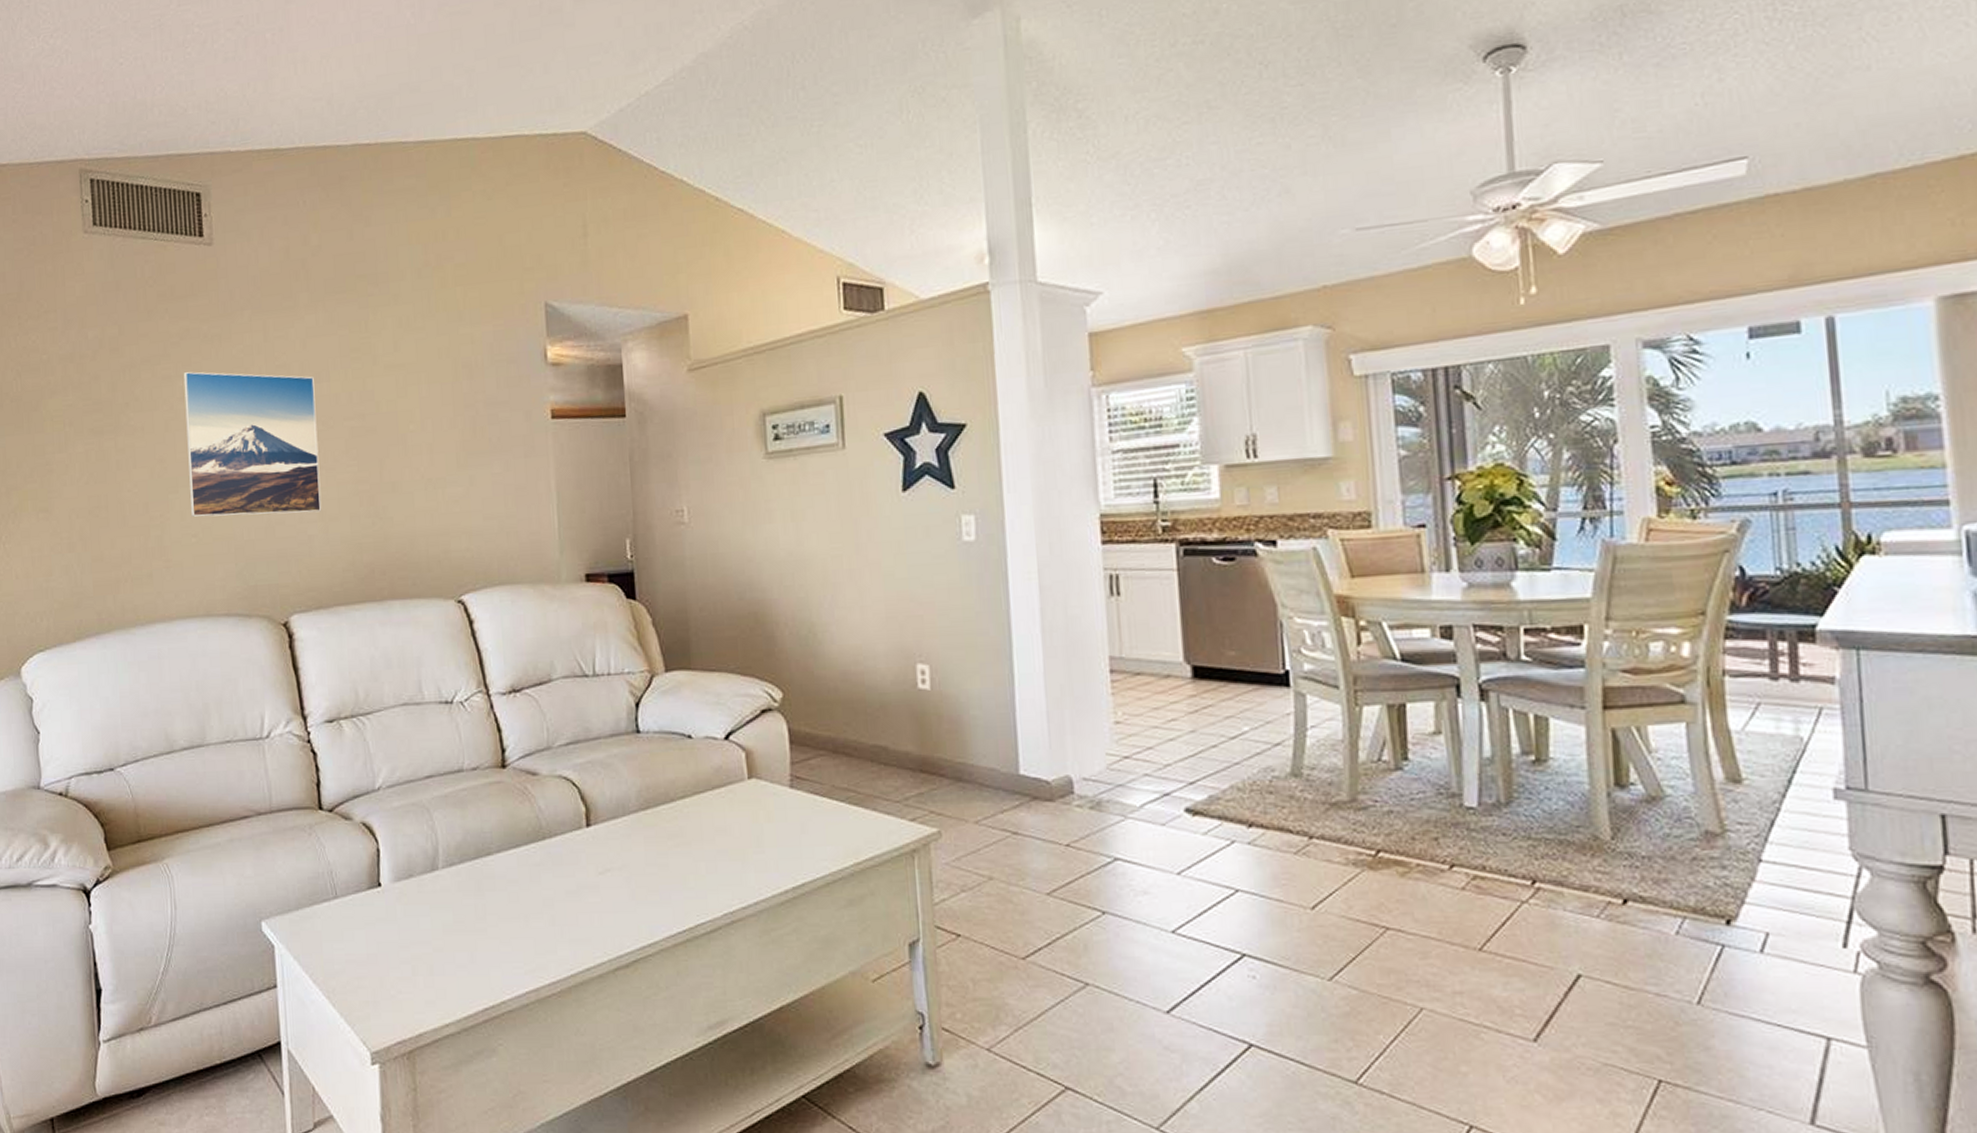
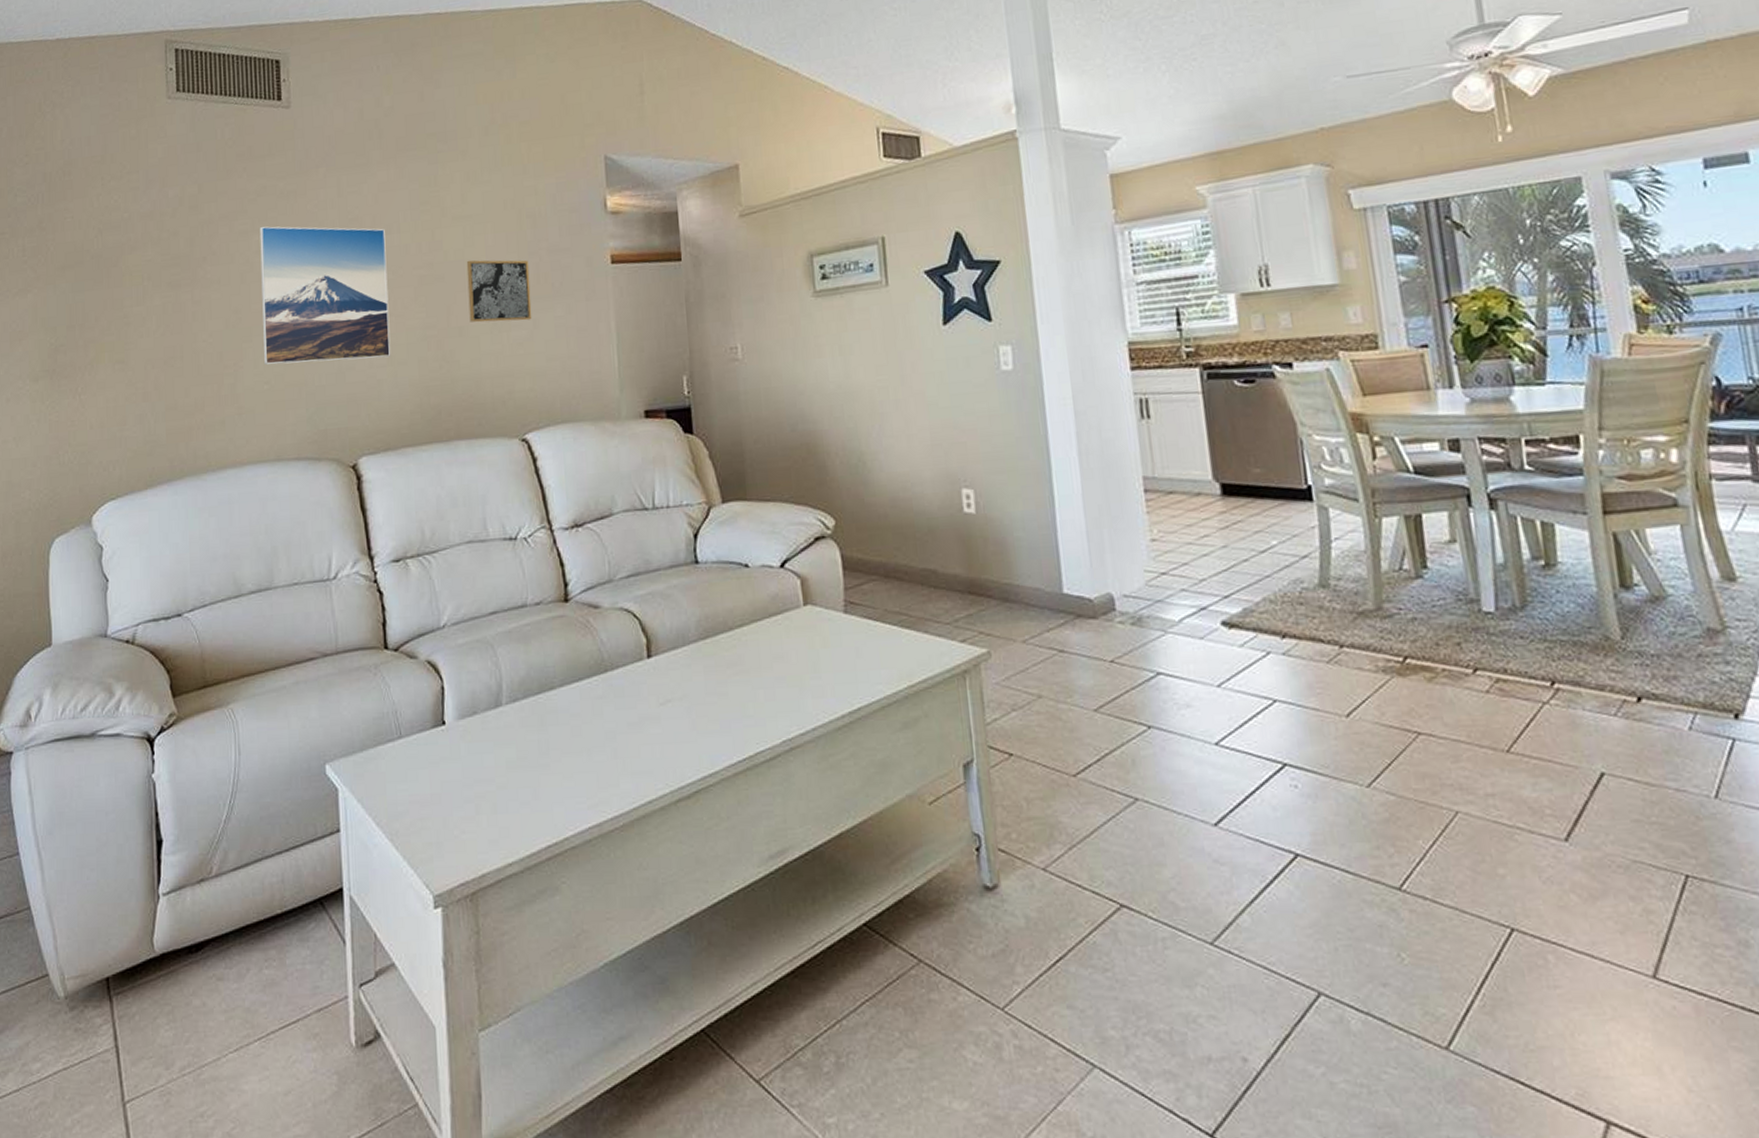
wall art: none [399,411,469,478] -> present [466,260,532,323]

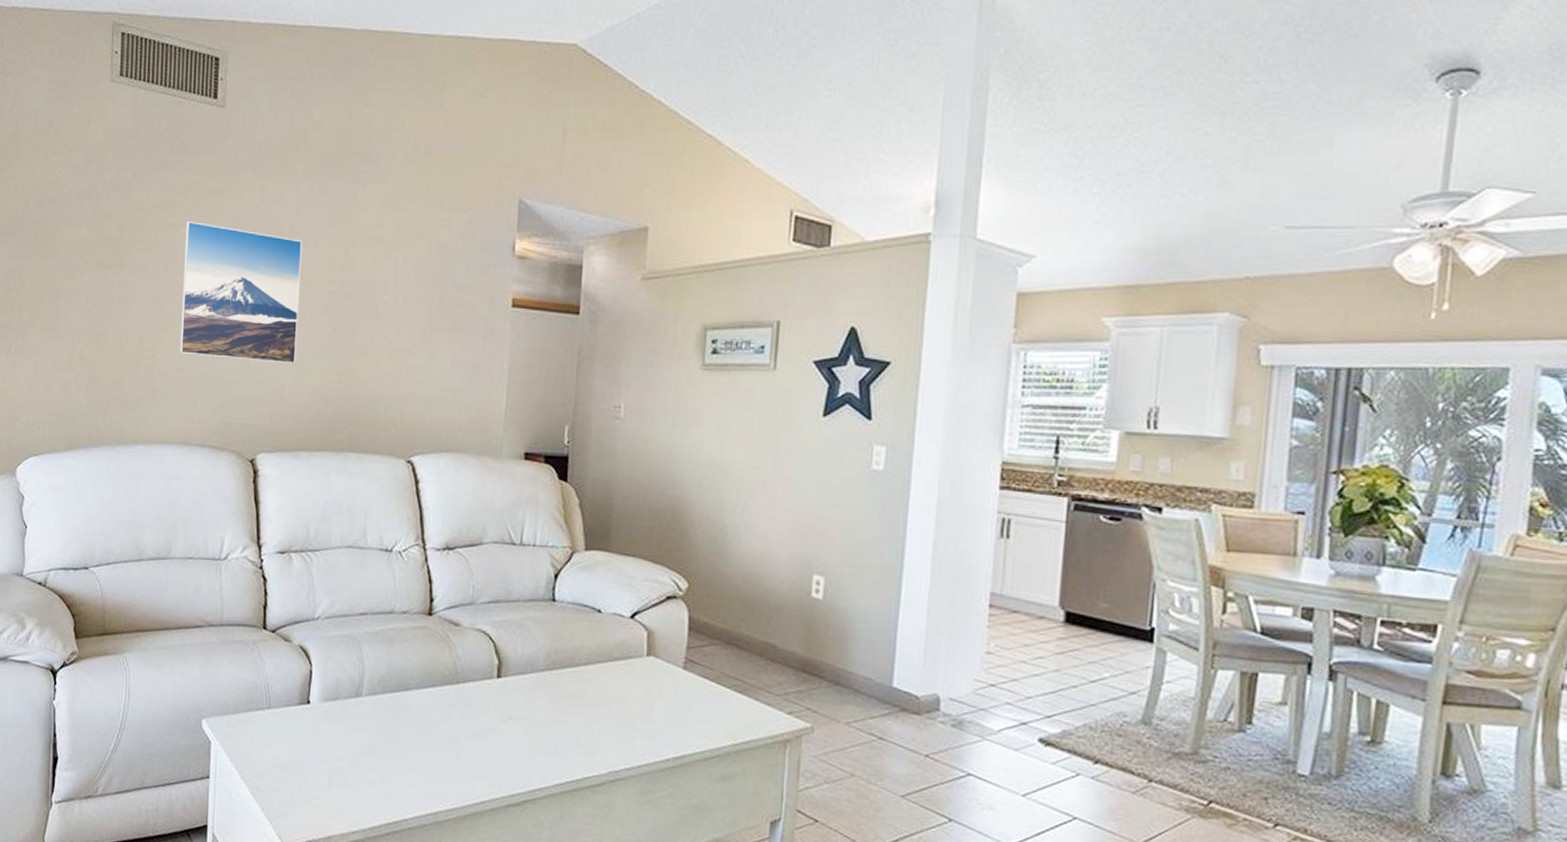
wall art: present [466,260,532,323] -> none [372,283,434,350]

